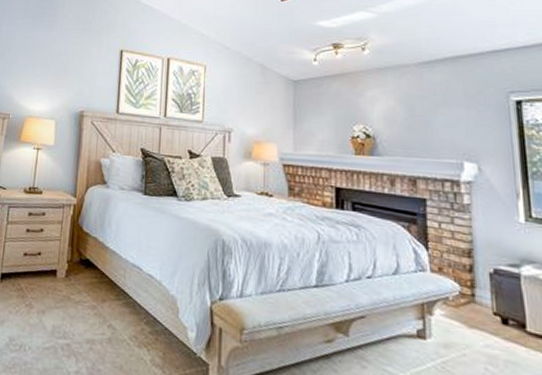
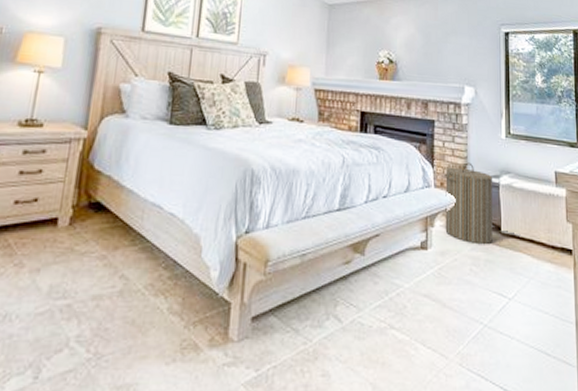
laundry hamper: none [443,247,515,344] -> present [444,162,493,245]

